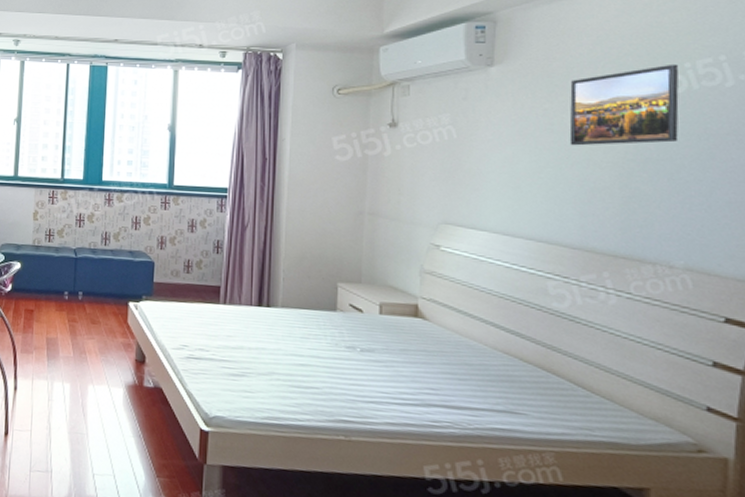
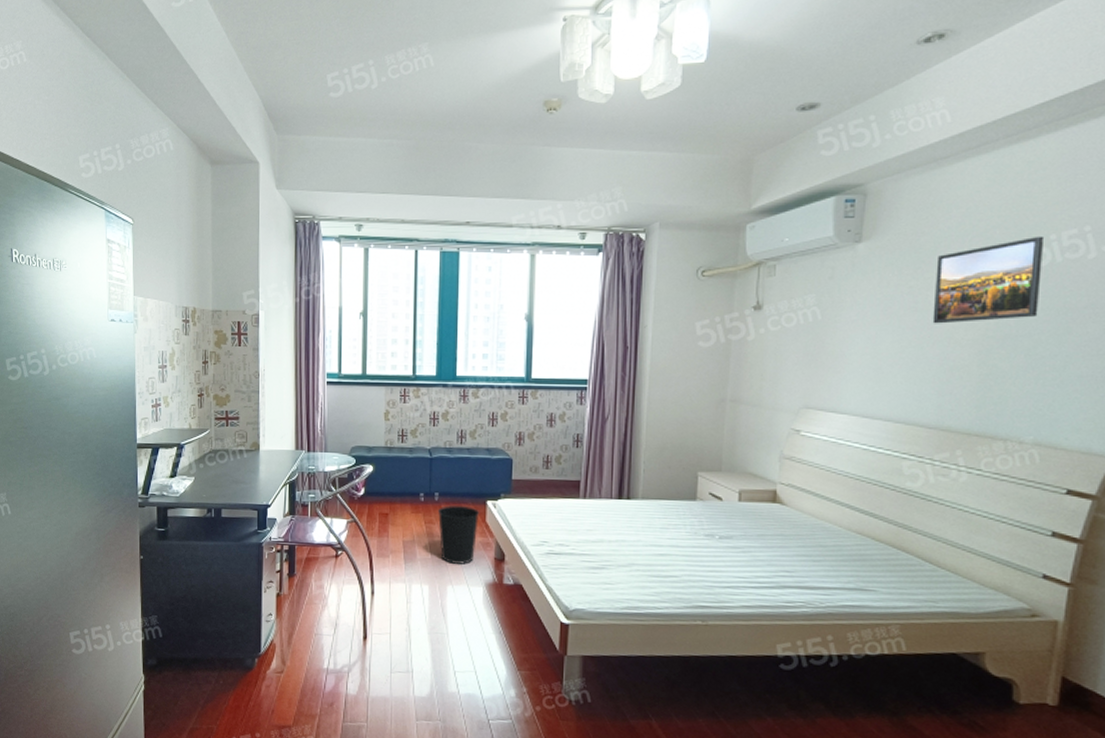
wastebasket: none [80,304,122,365] -> present [437,504,480,565]

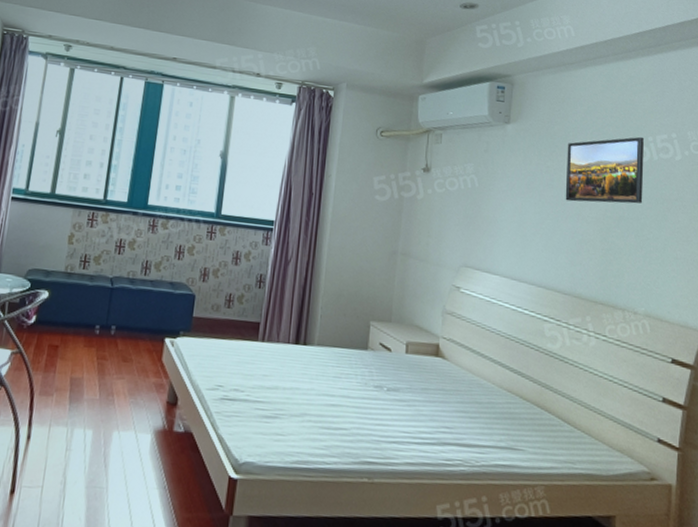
wastebasket: present [437,504,480,565] -> none [110,340,157,408]

